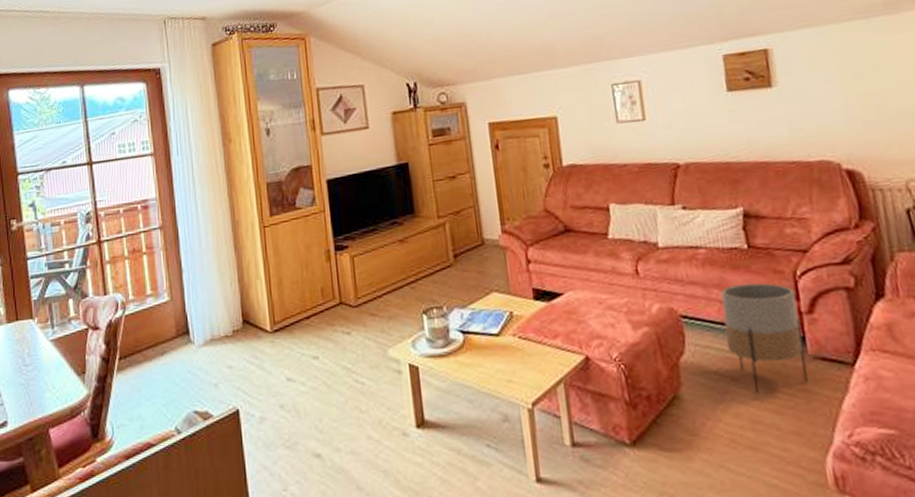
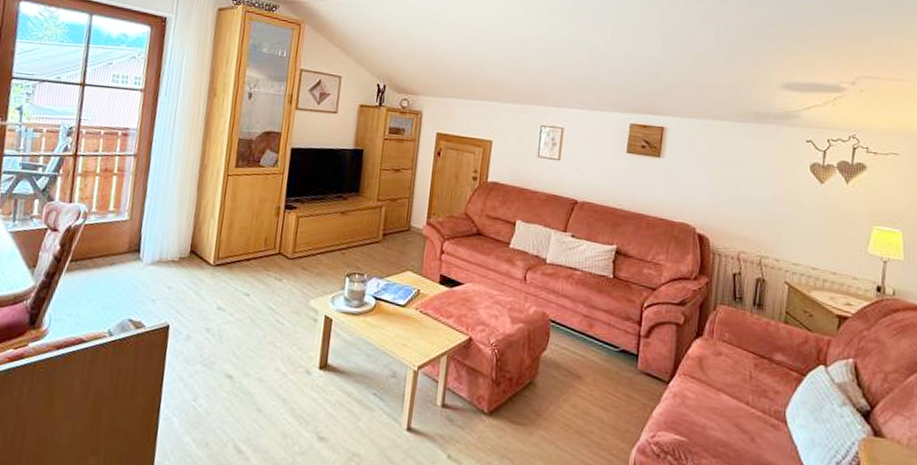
planter: present [720,282,808,395] -> none [580,304,639,393]

